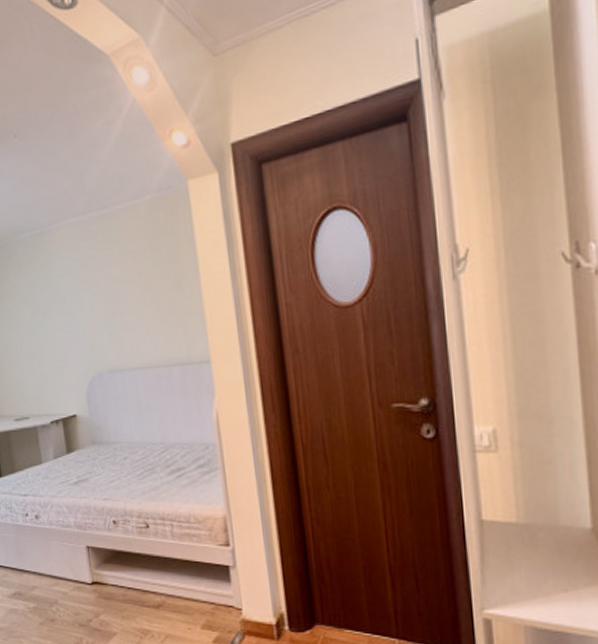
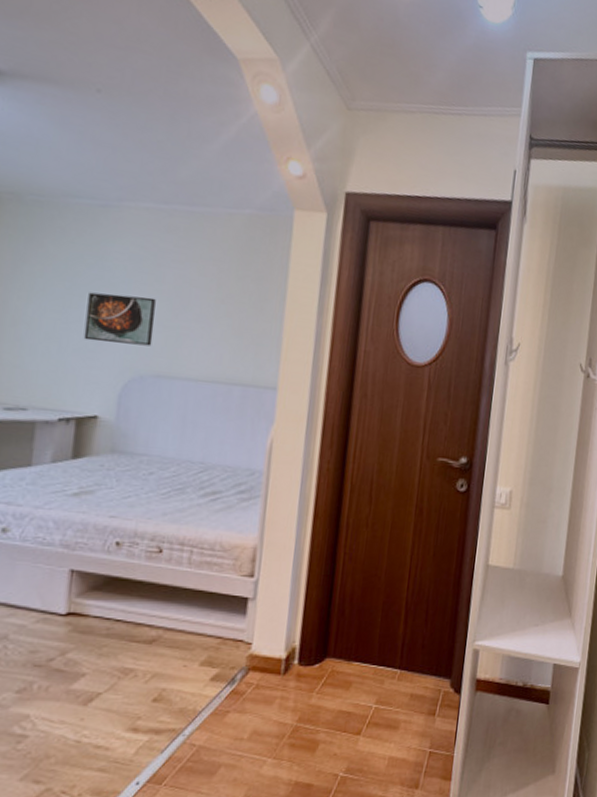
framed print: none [47,302,101,352] -> present [83,292,156,347]

